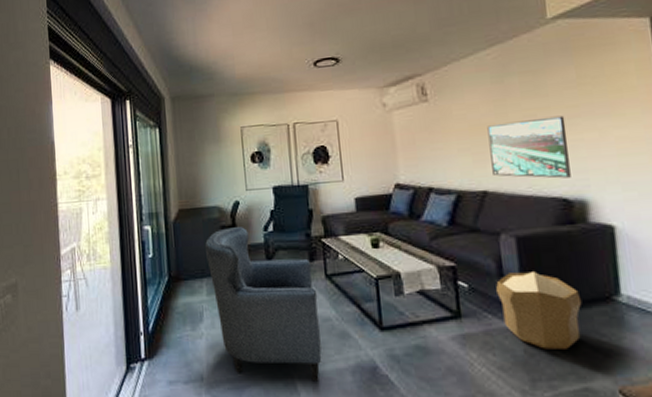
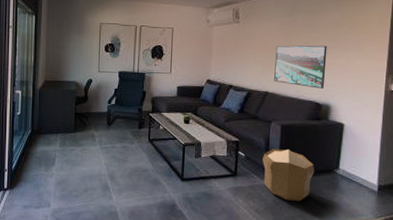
armchair: present [204,227,322,382] -> none [61,98,141,212]

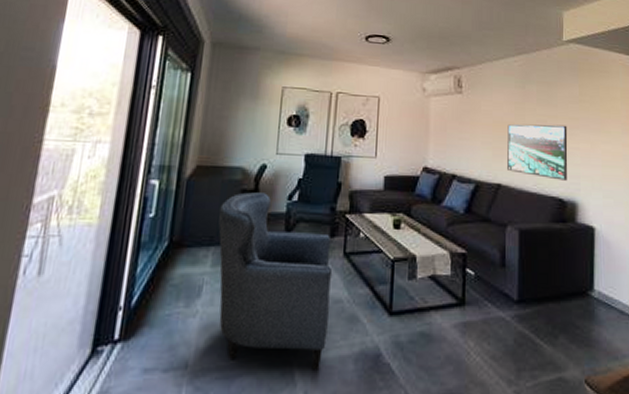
armchair: none [61,98,141,212] -> present [218,192,333,370]
pouf: present [263,149,315,201] -> none [498,263,565,340]

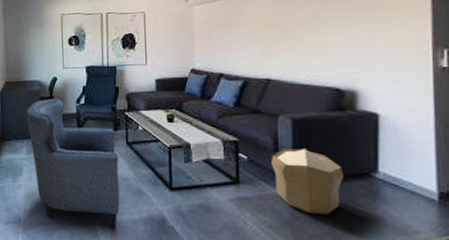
pouf: none [498,263,565,340] -> present [271,149,344,214]
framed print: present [507,124,568,181] -> none [275,16,346,71]

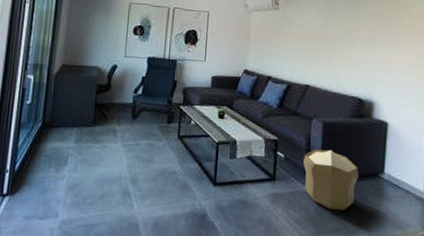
armchair: present [26,99,120,229] -> none [79,86,169,224]

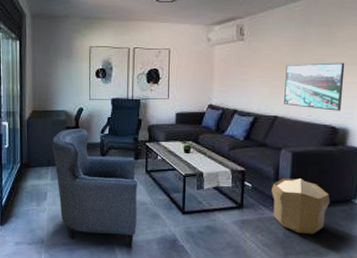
armchair: none [79,86,169,224] -> present [51,129,138,248]
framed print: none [315,36,369,84] -> present [284,62,345,111]

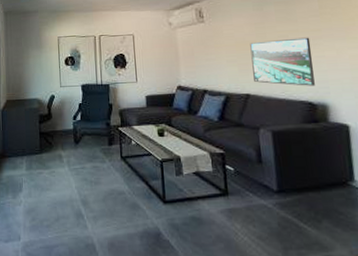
armchair: present [51,129,138,248] -> none [25,116,116,244]
pouf: present [272,178,330,234] -> none [256,160,324,224]

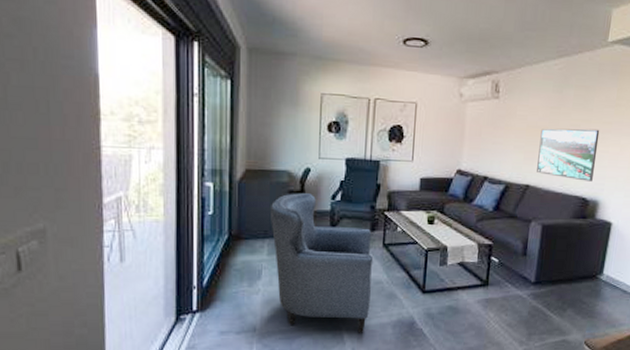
armchair: none [25,116,116,244] -> present [269,193,374,333]

